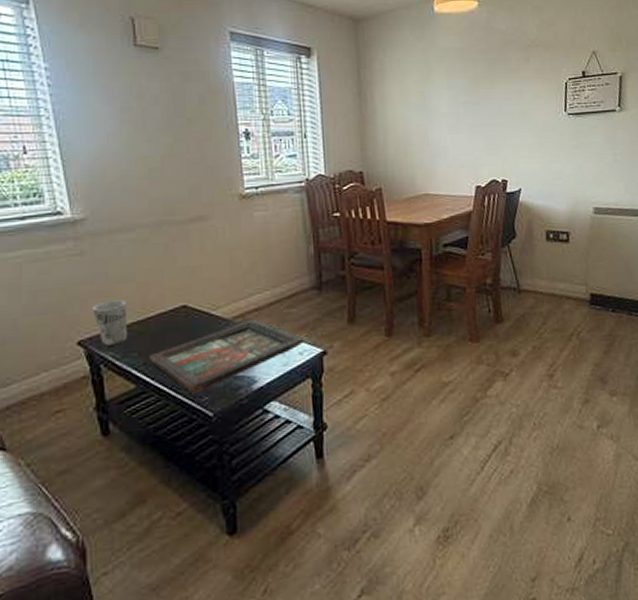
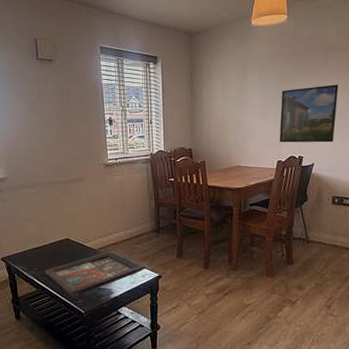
cup: present [93,300,127,346] -> none [10,233,31,262]
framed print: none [476,89,545,163] -> present [279,84,339,143]

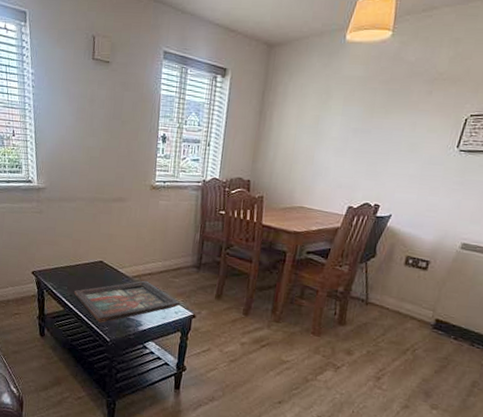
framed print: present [279,84,339,143] -> none [354,123,441,193]

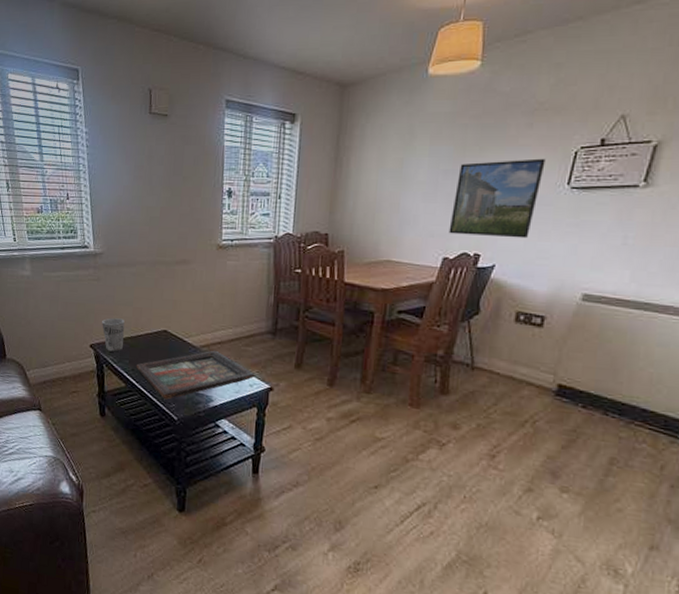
cup: none [43,248,64,279] -> present [102,318,125,352]
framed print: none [354,123,441,193] -> present [448,158,546,239]

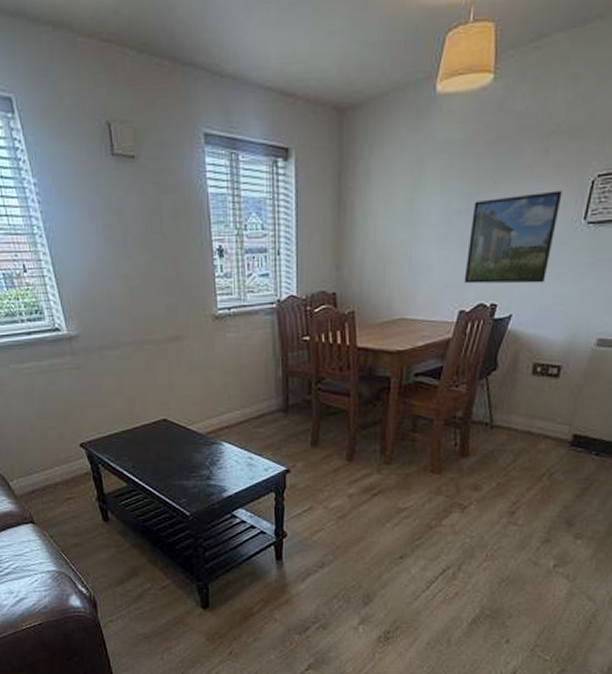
cup: present [102,318,125,352] -> none [90,411,118,449]
decorative tray: present [136,350,255,400] -> none [136,435,270,495]

